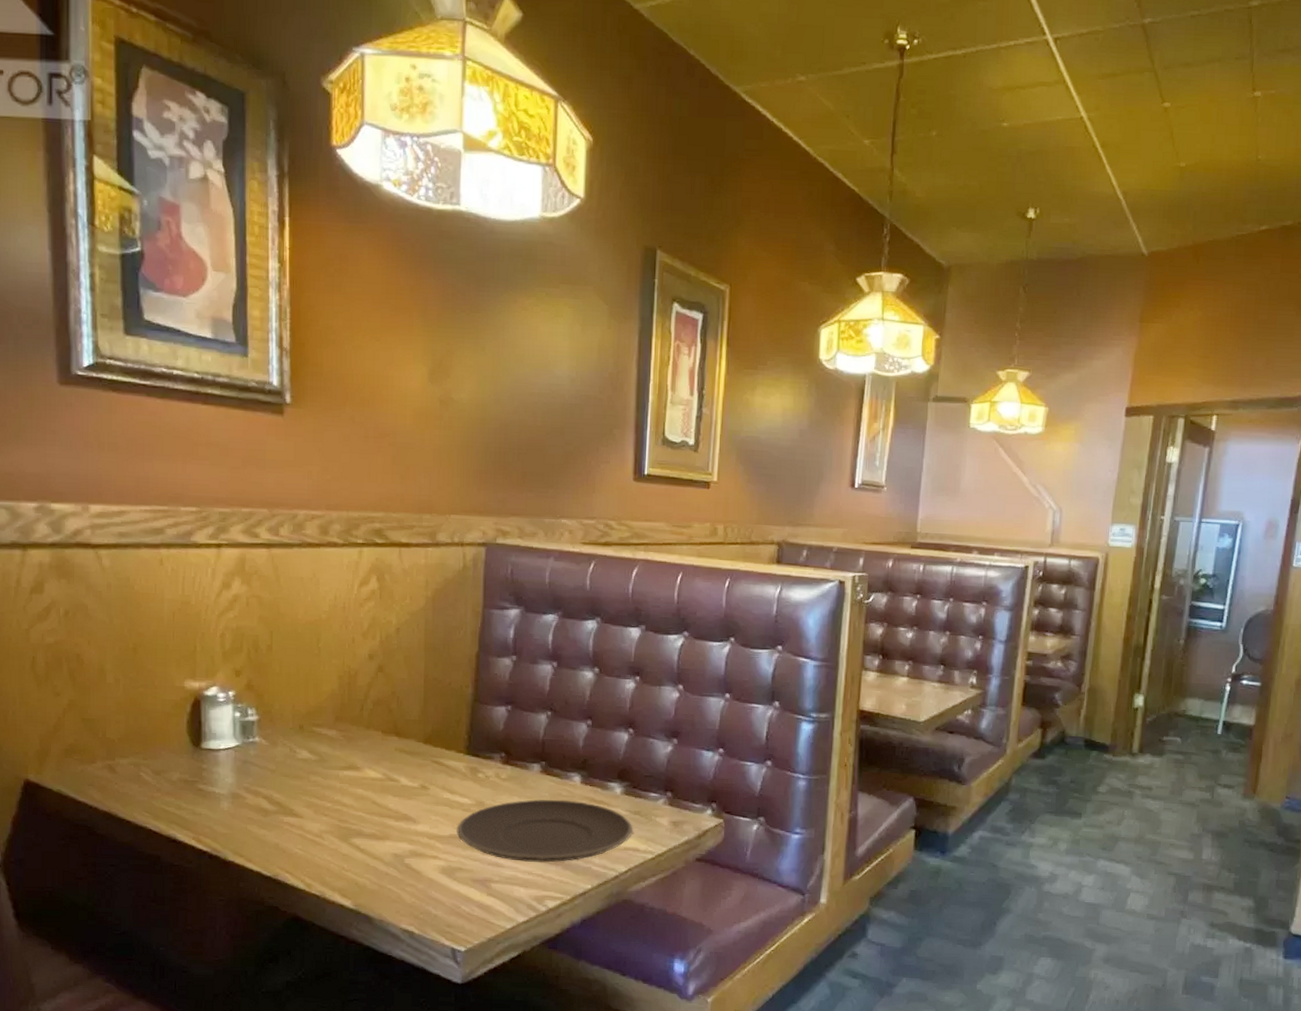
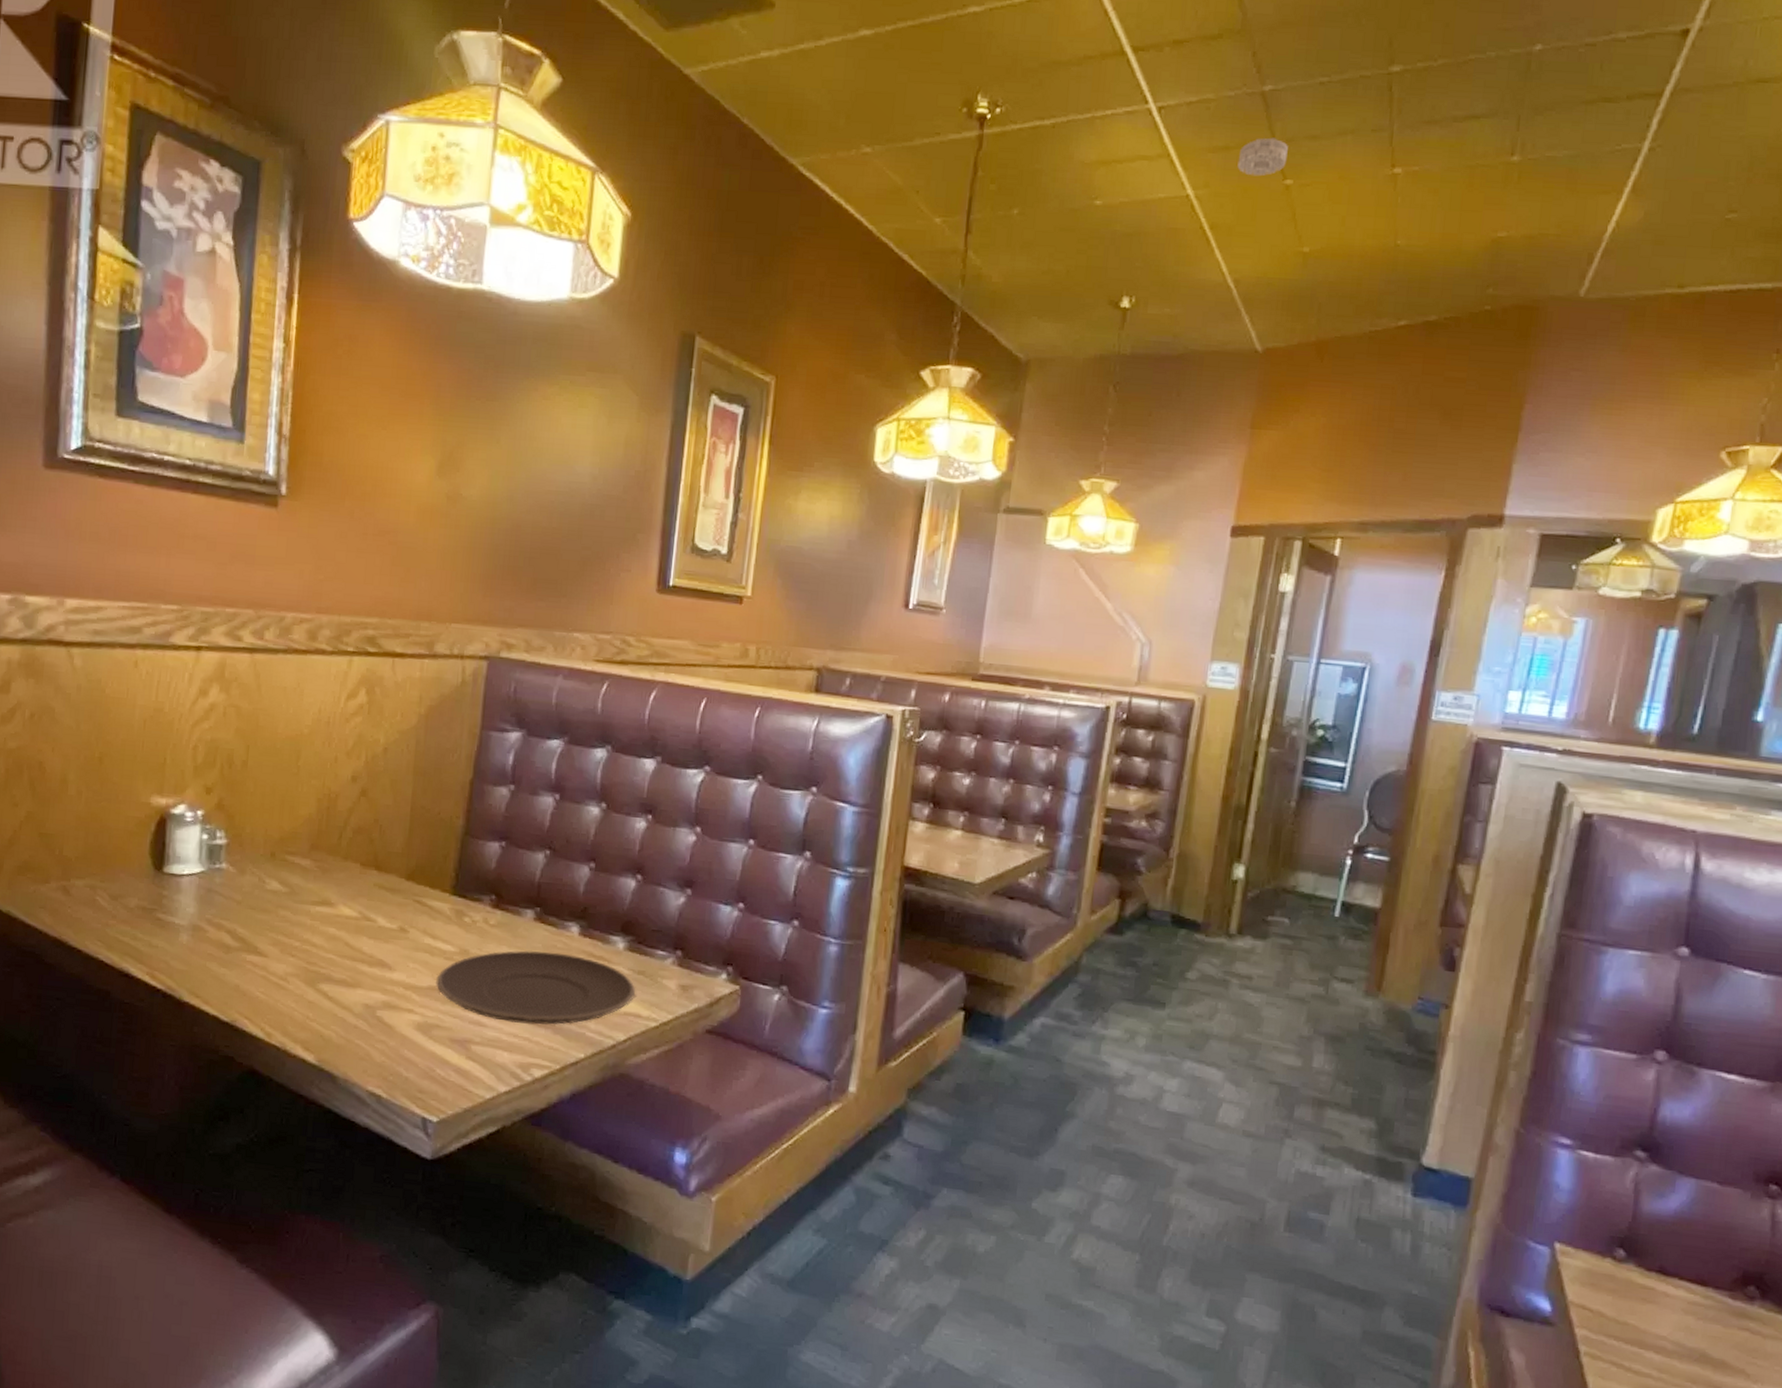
smoke detector: none [1123,65,1166,100] -> present [1237,137,1288,176]

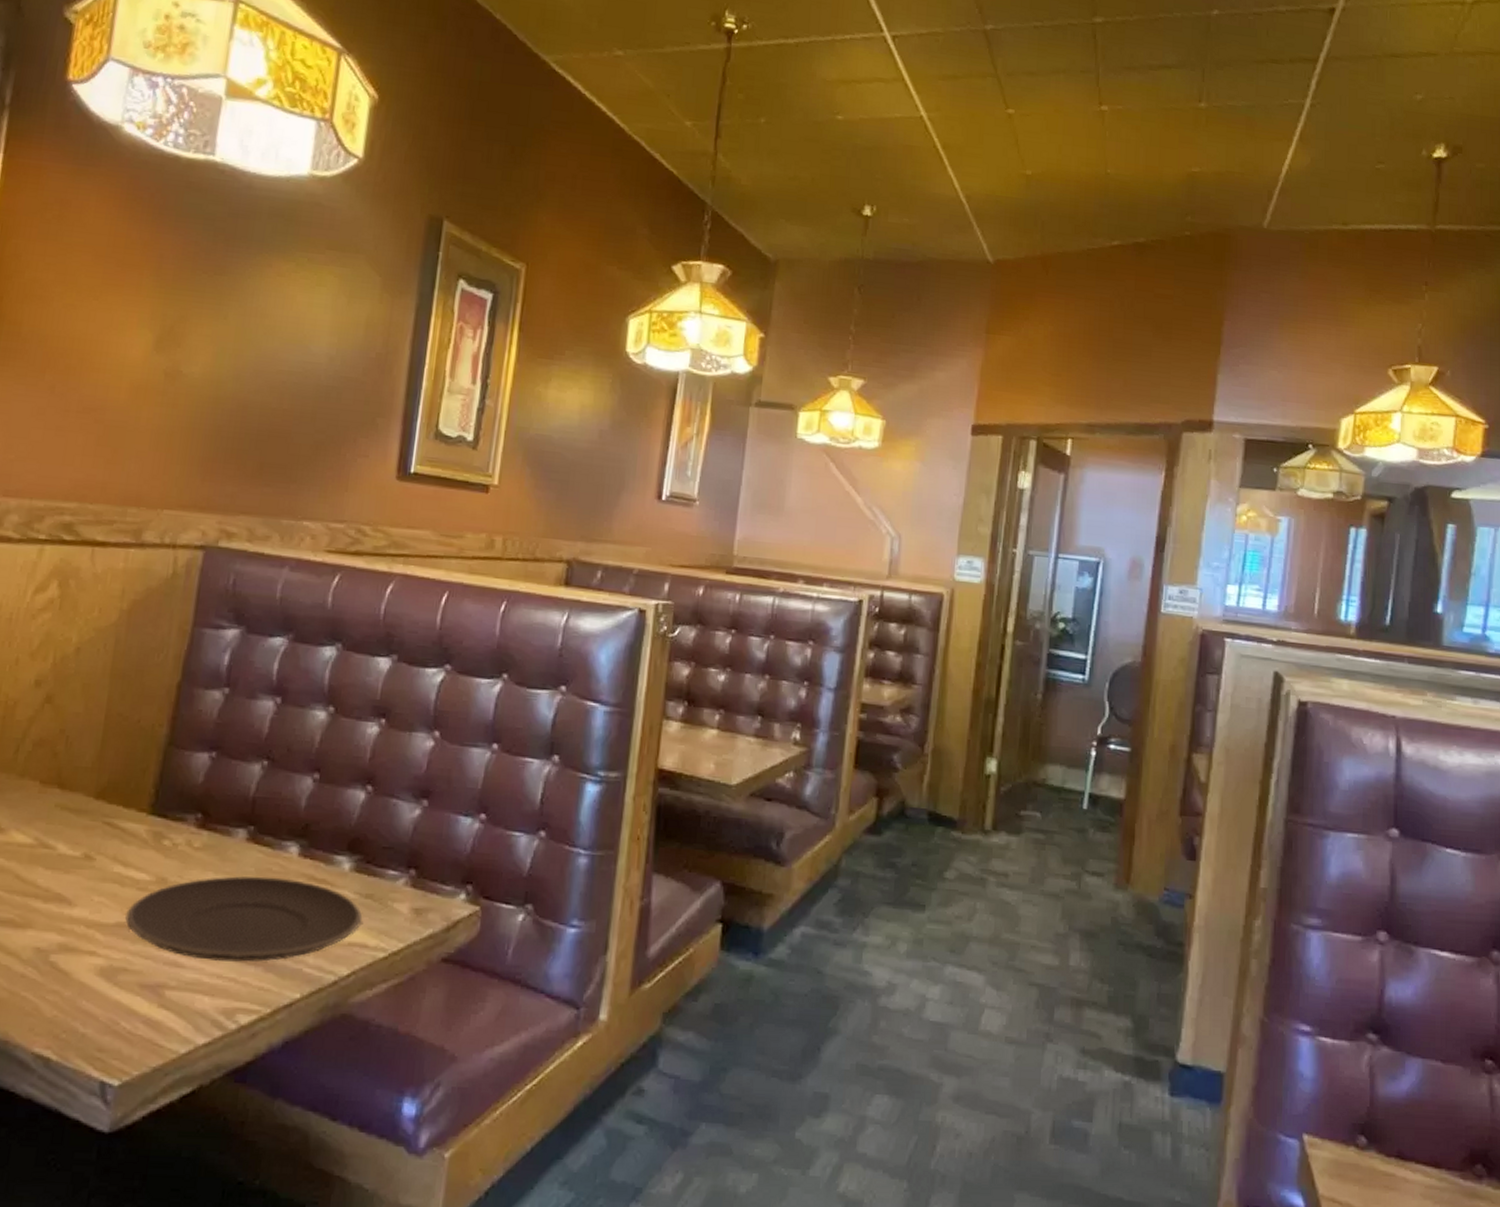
smoke detector: present [1237,137,1288,176] -> none [965,70,1009,104]

